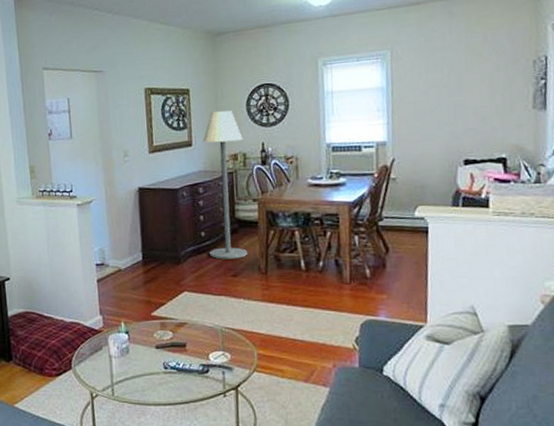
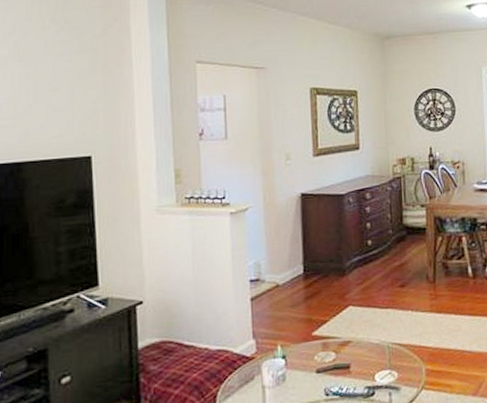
floor lamp: present [203,111,248,260] -> none [370,114,416,269]

